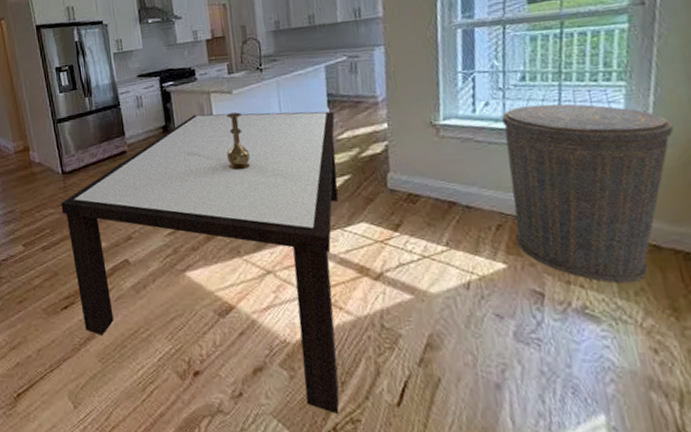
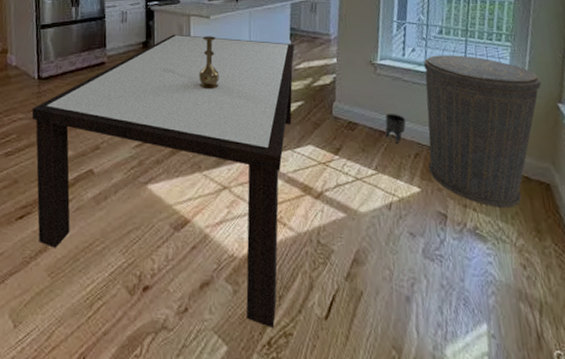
planter: none [454,180,483,215] -> present [385,113,406,144]

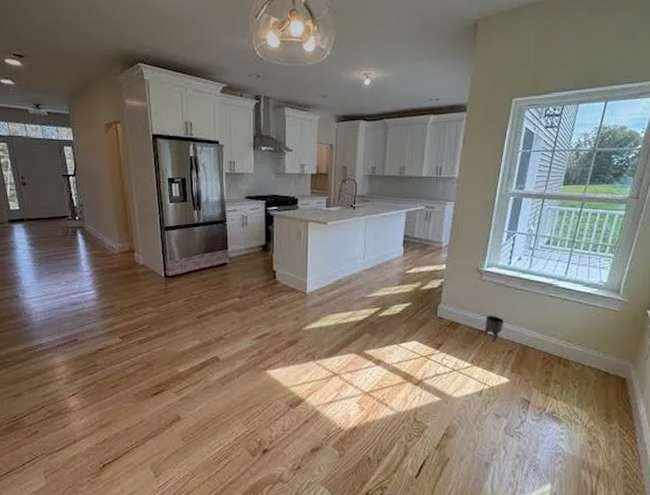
dining table: present [31,34,295,329] -> none [160,238,407,484]
vase: present [198,36,219,90] -> none [314,241,334,290]
trash can: present [424,55,542,207] -> none [520,264,637,397]

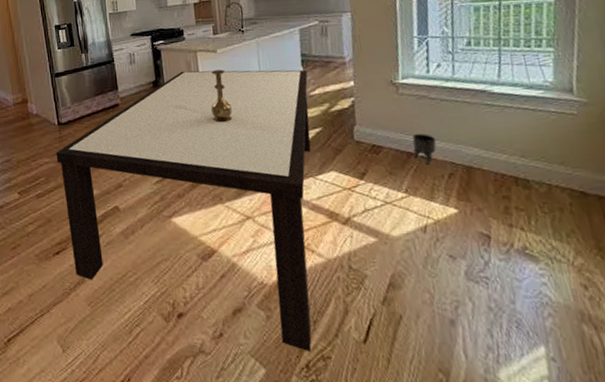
dining table: none [160,238,407,484] -> present [56,70,312,353]
vase: none [314,241,334,290] -> present [210,69,233,123]

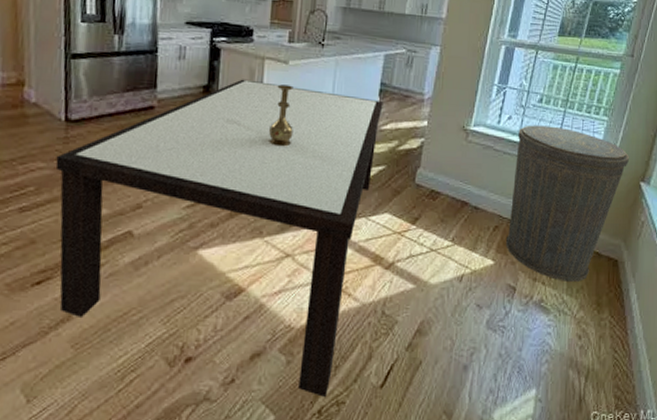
planter: present [412,133,437,165] -> none [468,183,491,215]
trash can: none [451,66,594,226] -> present [506,125,630,282]

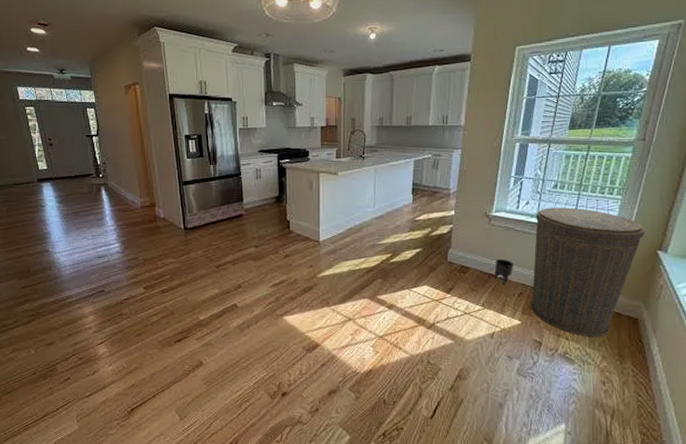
dining table: present [55,79,384,398] -> none [181,189,416,425]
vase: present [268,84,293,147] -> none [327,191,346,238]
planter: none [468,183,491,215] -> present [494,258,514,285]

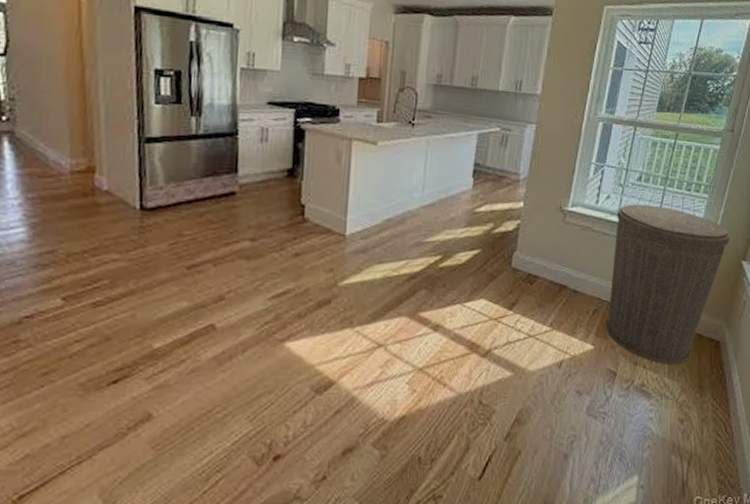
planter: present [494,258,514,285] -> none [566,265,590,299]

